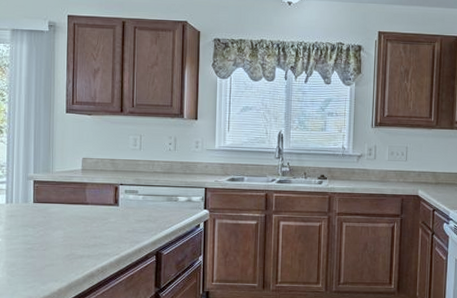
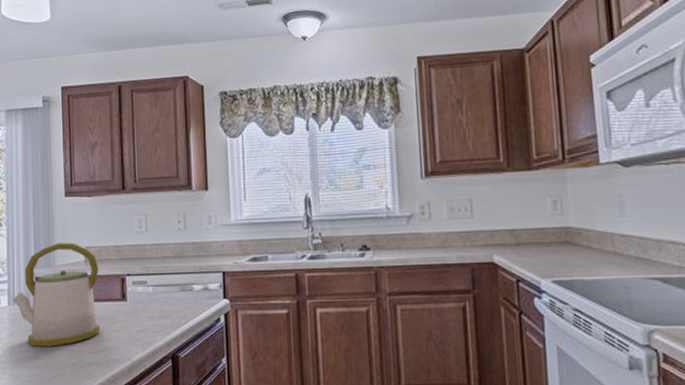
kettle: none [10,152,95,240] -> present [12,242,101,347]

